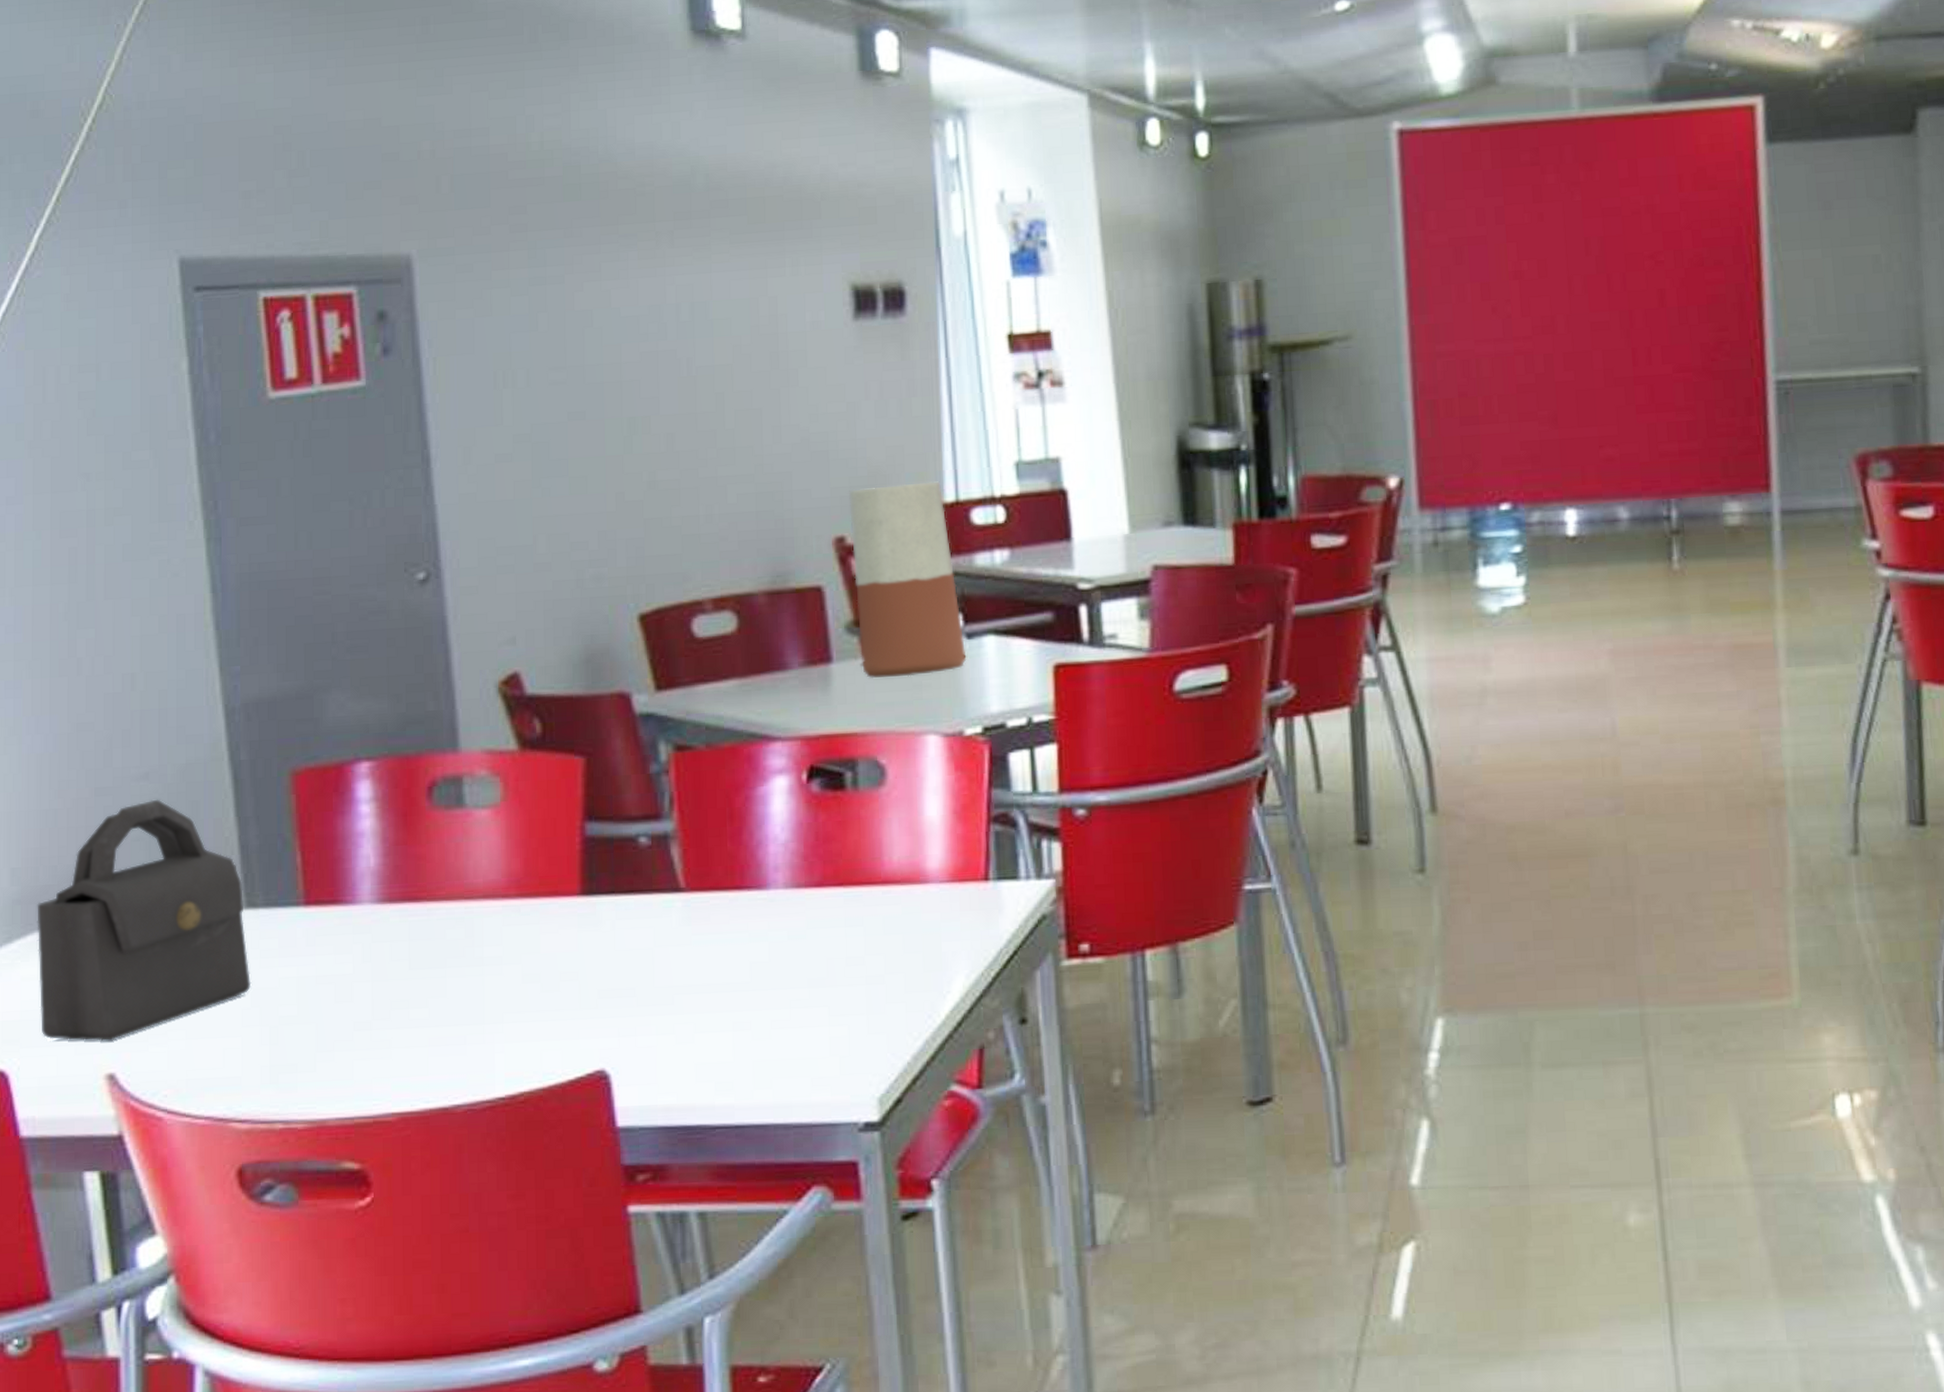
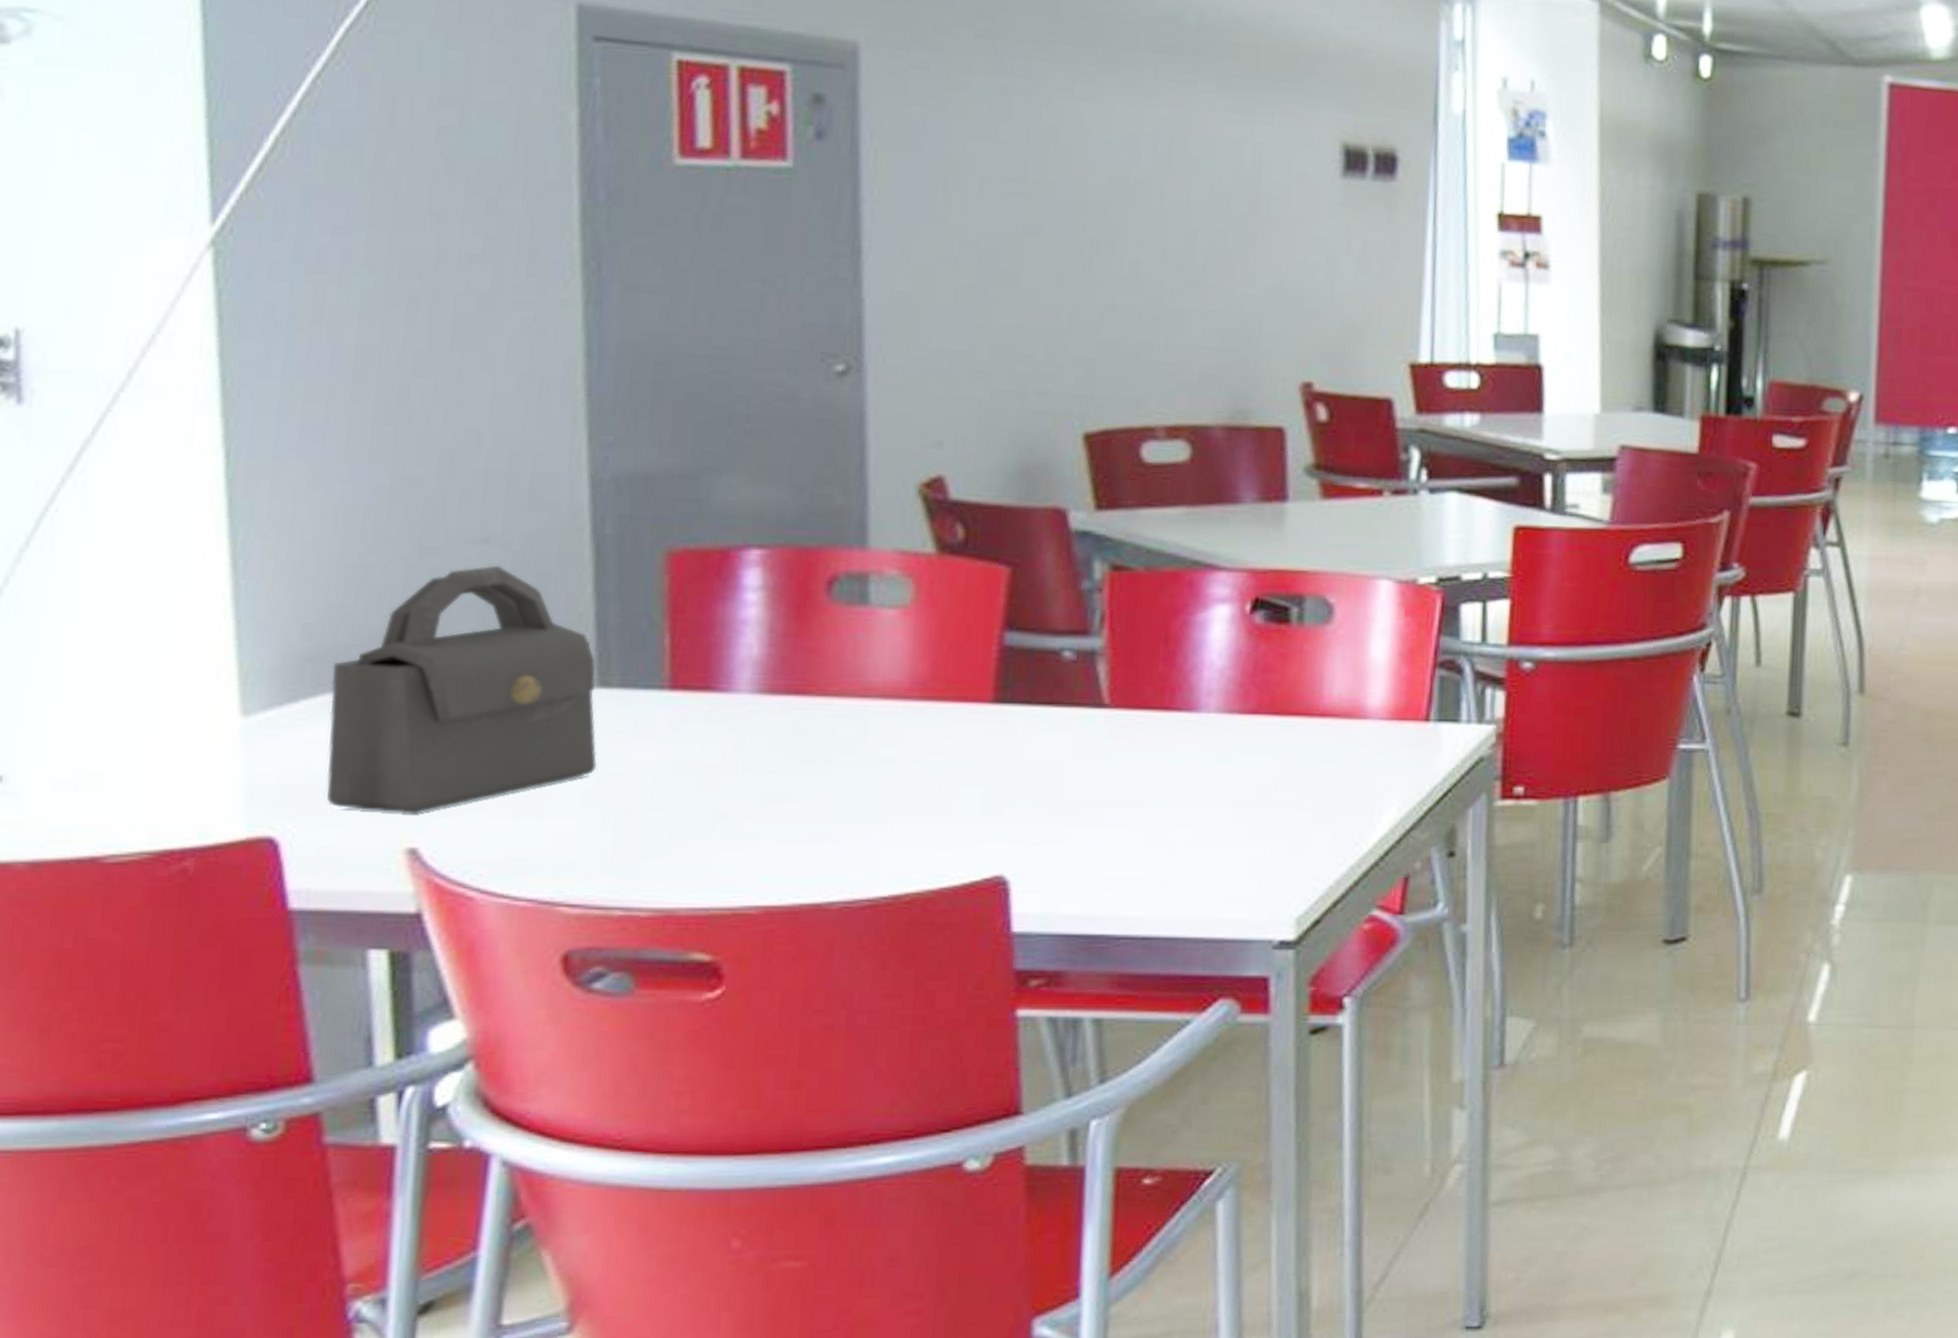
vase: present [848,481,966,679] -> none [1318,339,1427,523]

